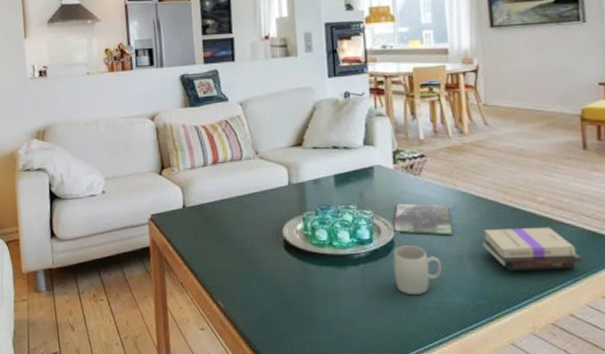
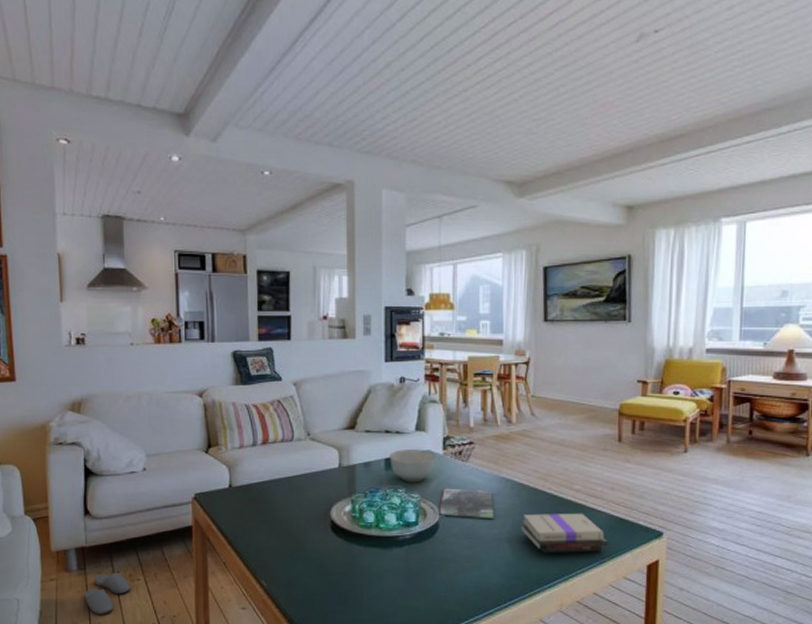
slippers: none [53,293,96,334] -> present [84,572,132,614]
bowl: none [339,165,386,199] -> present [390,450,435,483]
mug: present [393,245,443,296] -> none [436,528,483,576]

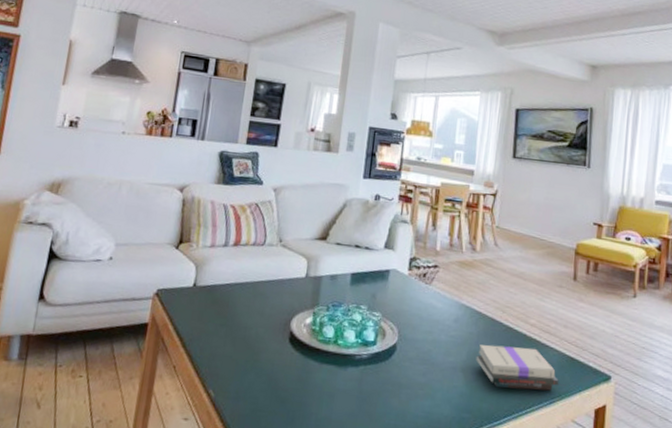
slippers: present [84,572,132,614] -> none [18,366,72,412]
bowl: present [390,450,435,483] -> none [356,266,401,301]
magazine: present [439,488,494,520] -> none [398,309,452,347]

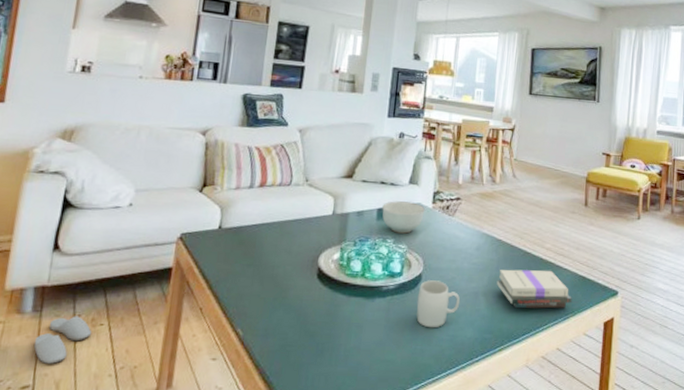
slippers: none [18,366,72,412] -> present [33,316,92,364]
bowl: none [356,266,401,301] -> present [382,201,425,234]
mug: none [390,351,437,403] -> present [416,280,461,328]

